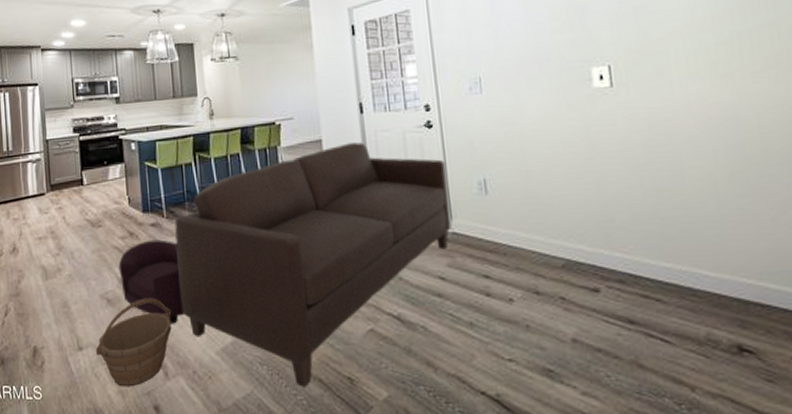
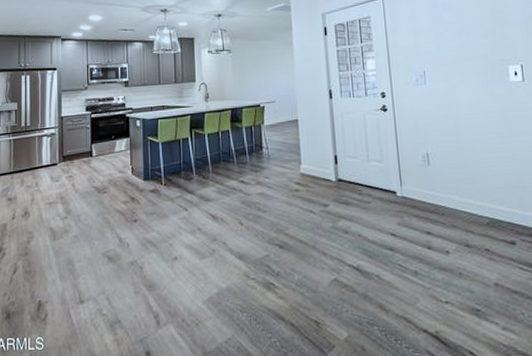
basket: present [95,298,172,387] -> none [95,255,165,336]
dog bed: present [118,239,184,324] -> none [120,204,177,278]
sofa: present [174,142,452,387] -> none [171,122,401,331]

